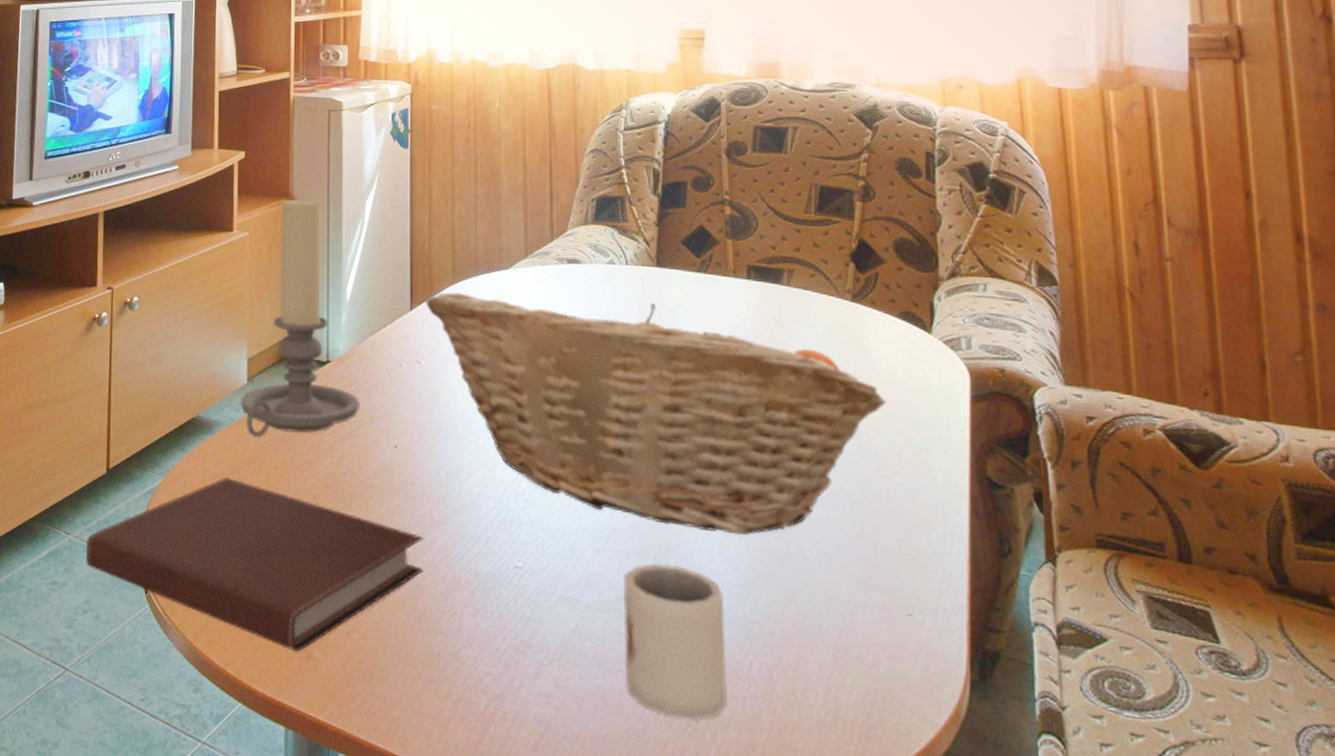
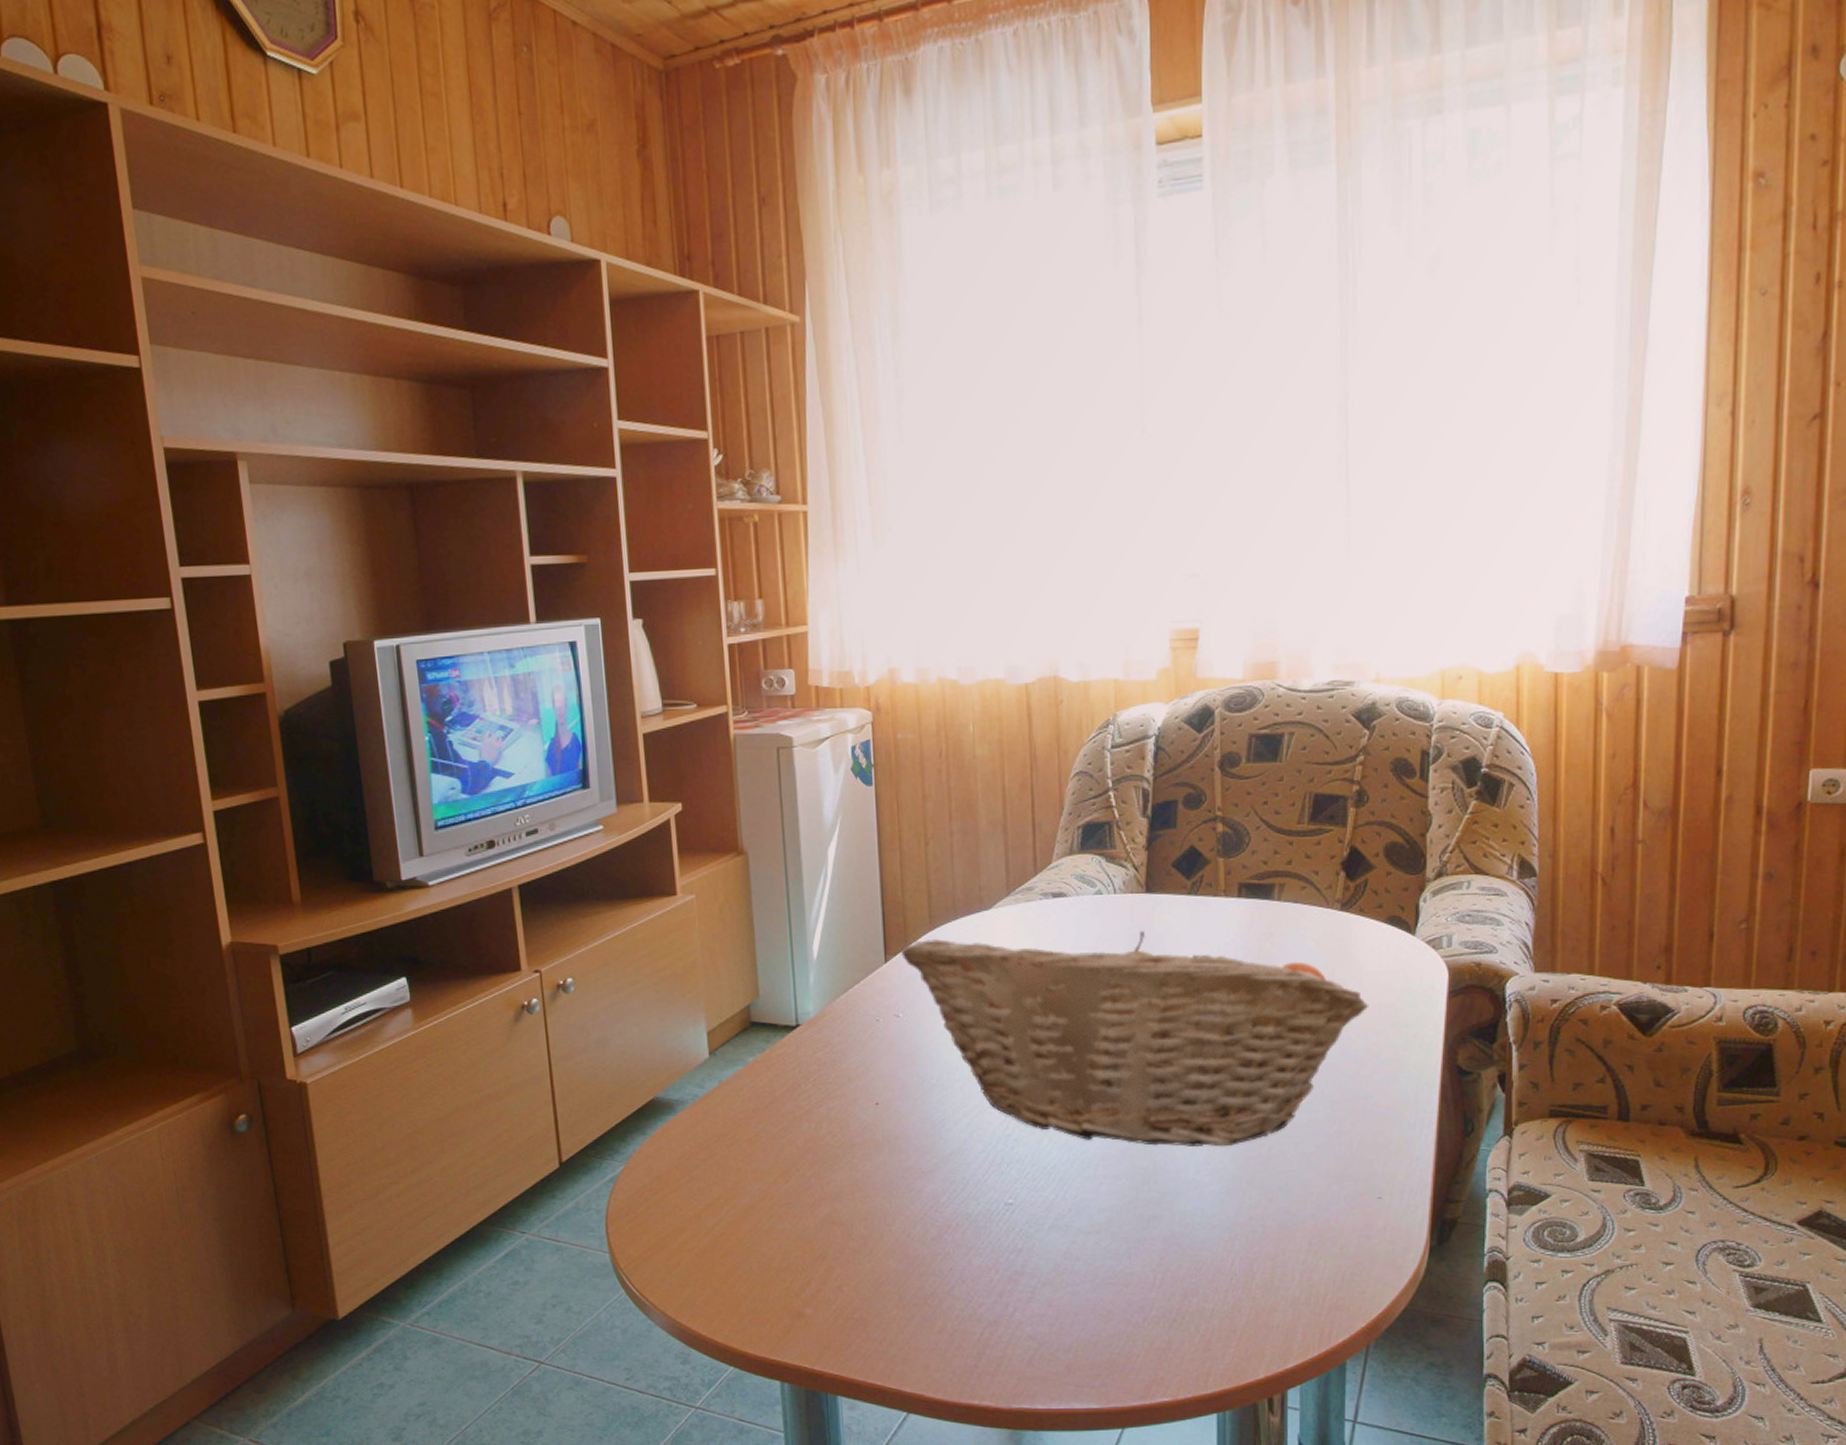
notebook: present [86,477,423,652] -> none [546,1155,913,1312]
candle holder: present [240,196,360,437] -> none [703,849,836,1111]
cup: present [622,563,727,720] -> none [1112,1183,1210,1317]

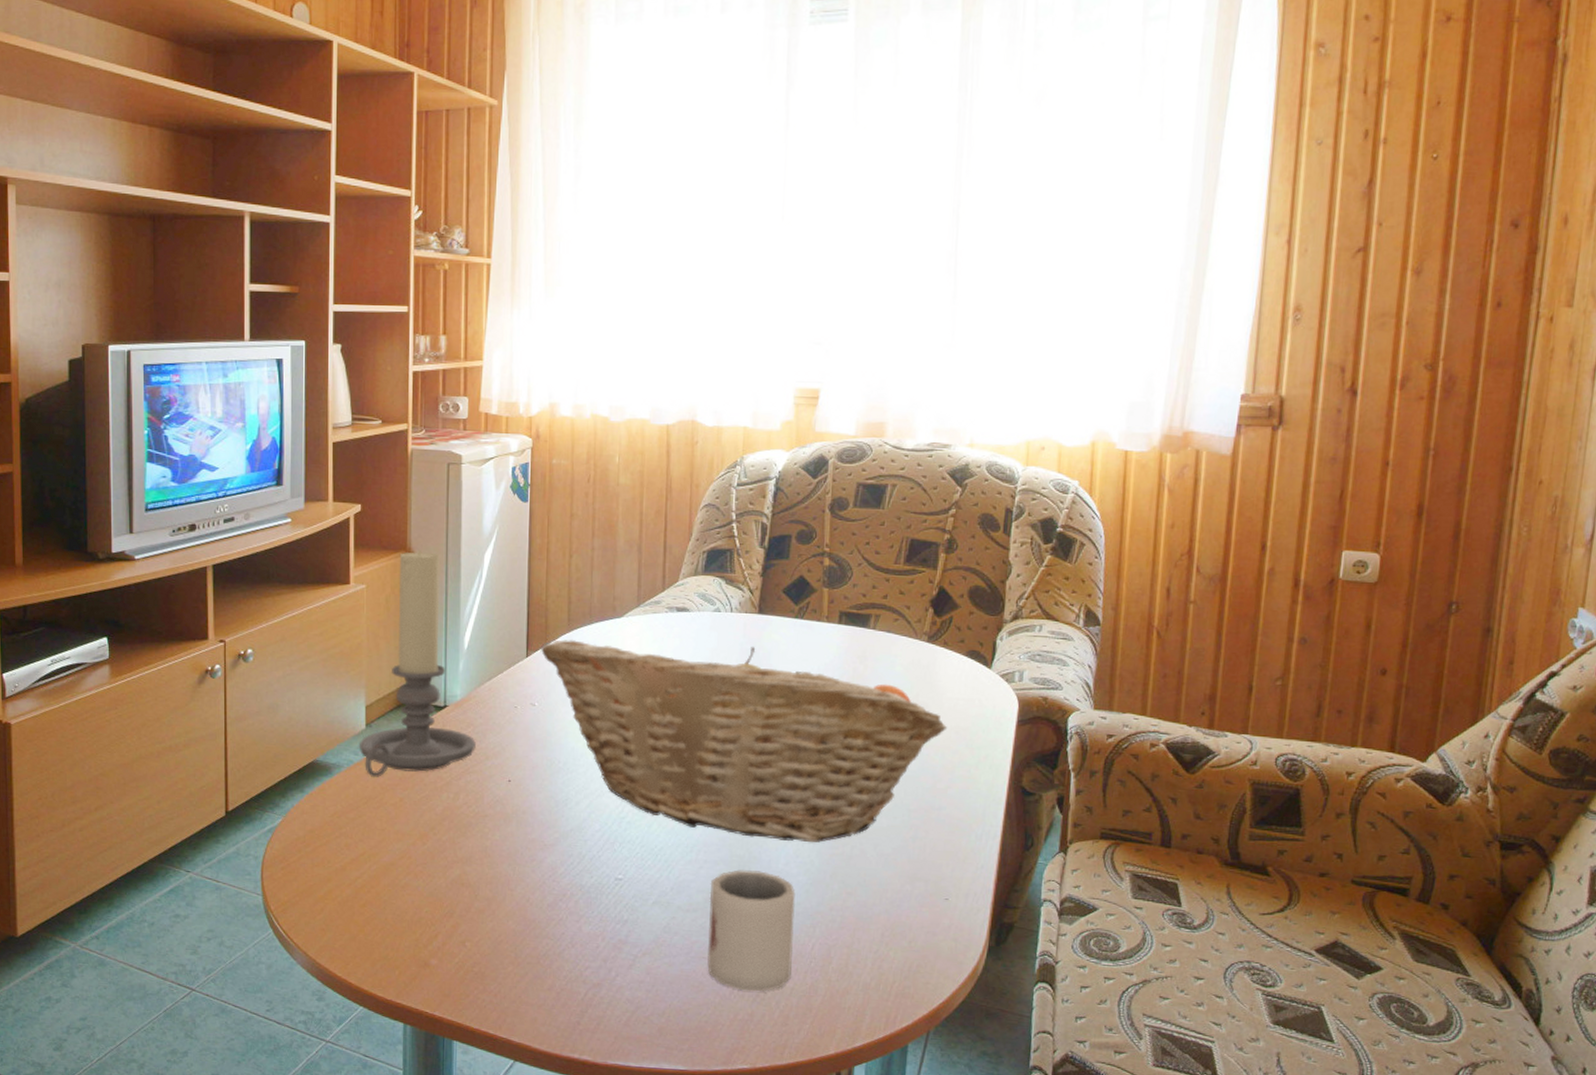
candle holder: none [703,849,836,1111] -> present [358,549,476,777]
cup: none [1112,1183,1210,1317] -> present [707,870,796,992]

